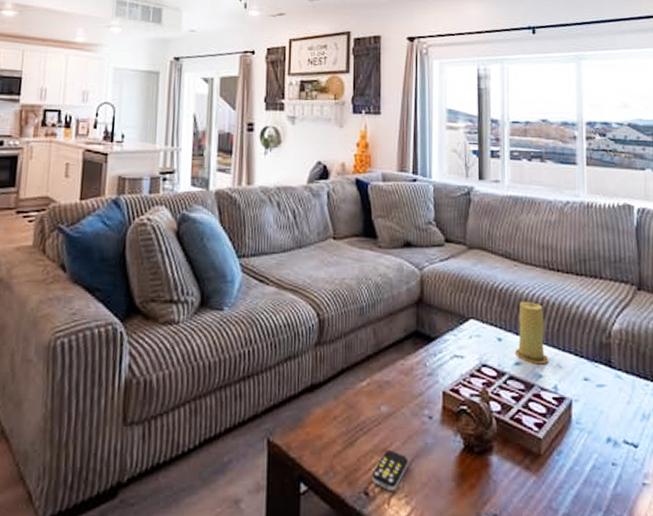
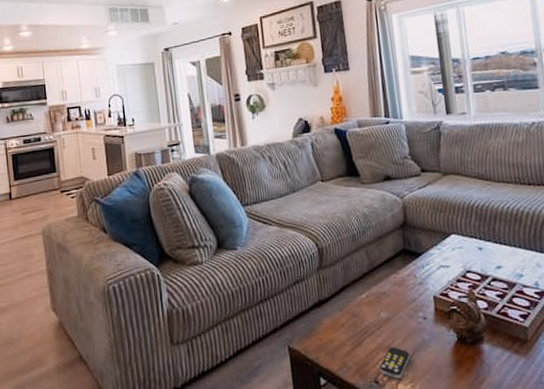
candle: present [514,300,549,363] -> none [495,213,528,265]

